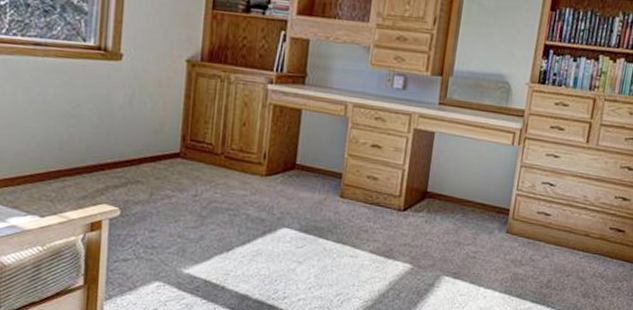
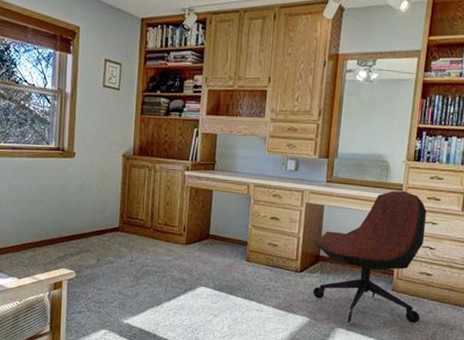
office chair: none [417,117,549,271] -> present [313,191,427,324]

